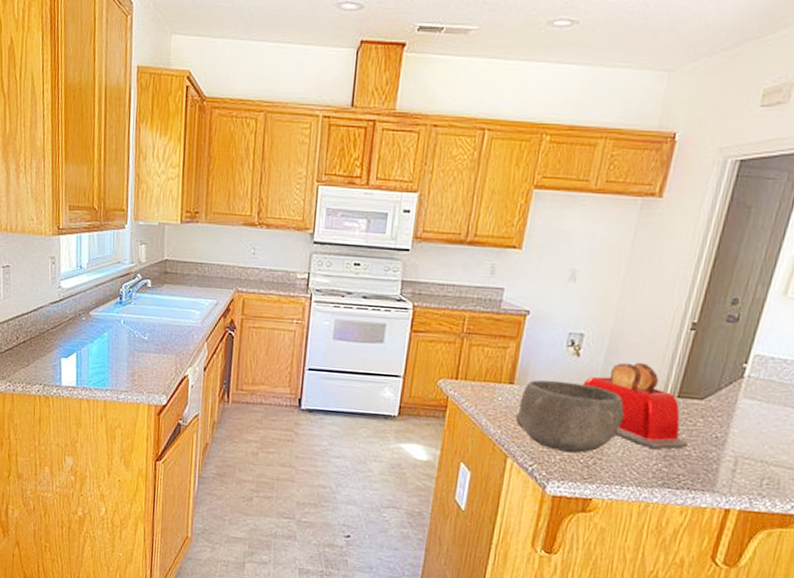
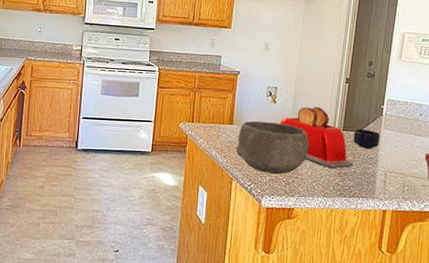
mug: none [691,396,736,424] -> present [353,129,381,148]

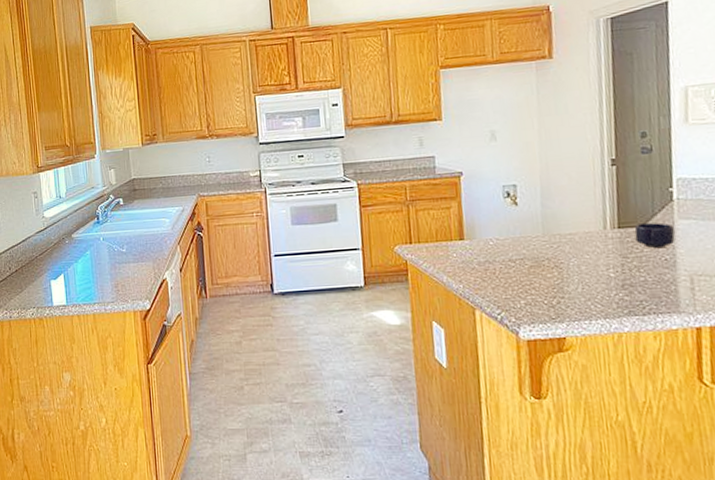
bowl: present [235,121,310,175] -> none [473,229,574,297]
toaster: present [280,106,354,169] -> none [527,201,642,281]

